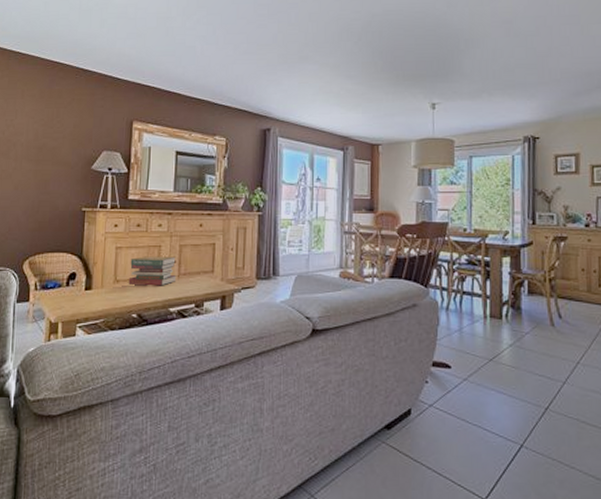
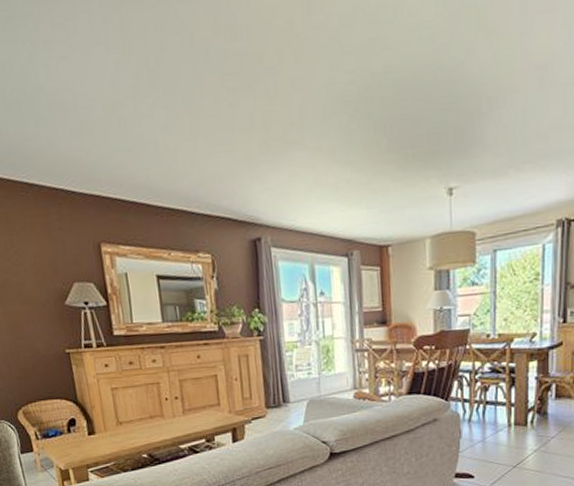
books: present [128,256,177,286] -> none [129,392,182,426]

